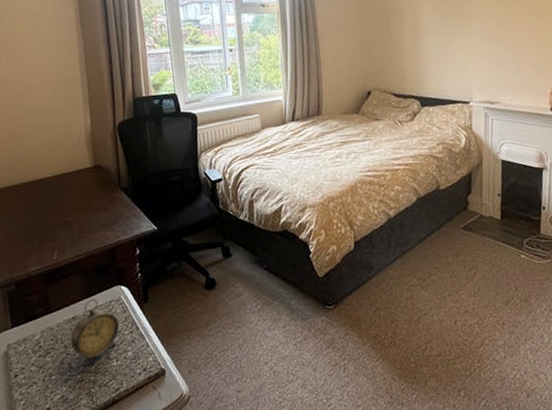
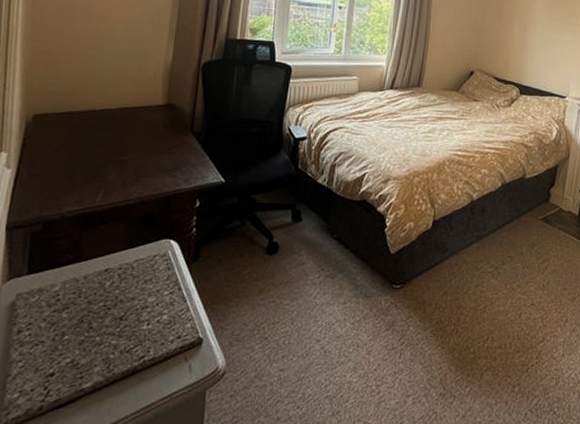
alarm clock: present [70,299,120,366] -> none [96,251,160,327]

